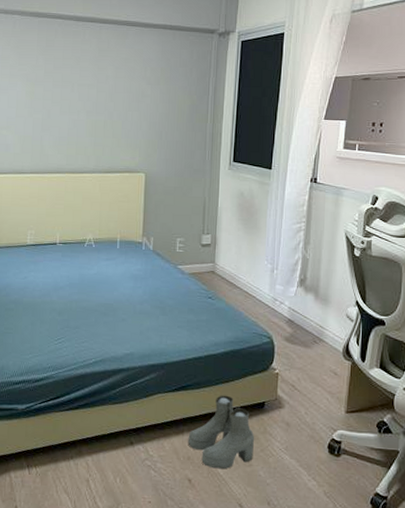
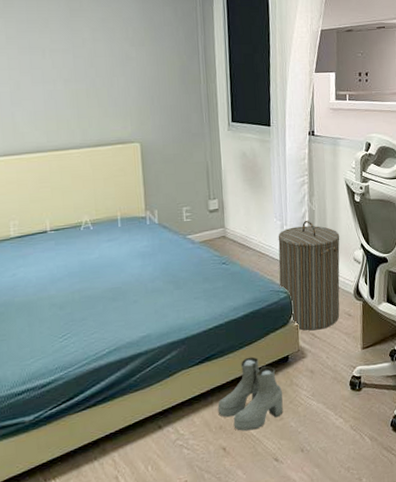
laundry hamper: none [263,267,333,383] -> present [278,220,340,331]

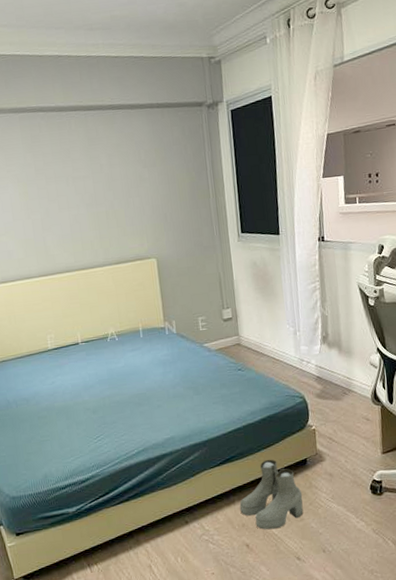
laundry hamper: present [278,220,340,331] -> none [291,325,357,435]

